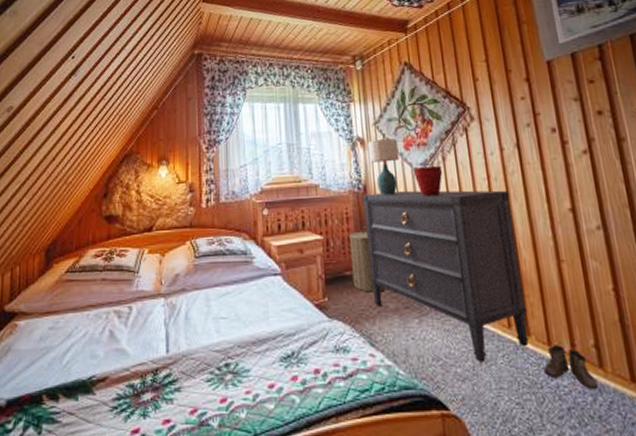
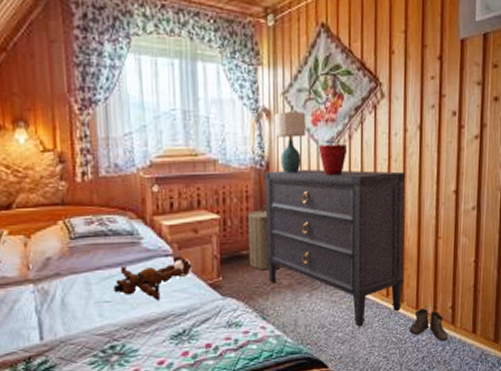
teddy bear: none [228,275,300,320] -> present [113,255,193,301]

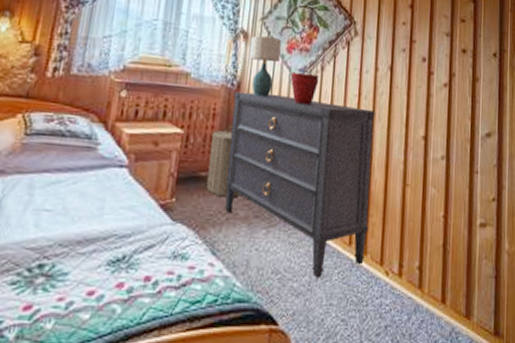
teddy bear: present [113,255,193,301] -> none [56,167,147,217]
boots: present [409,308,449,342] -> none [371,265,415,309]

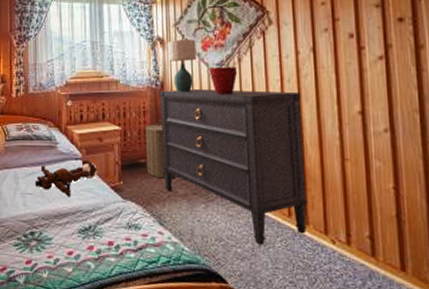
teddy bear: none [56,167,147,217] -> present [34,159,98,198]

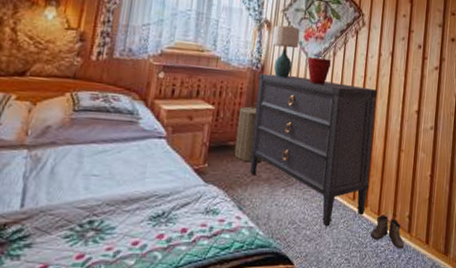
teddy bear: present [34,159,98,198] -> none [103,138,183,180]
boots: none [318,234,370,275] -> present [370,215,405,249]

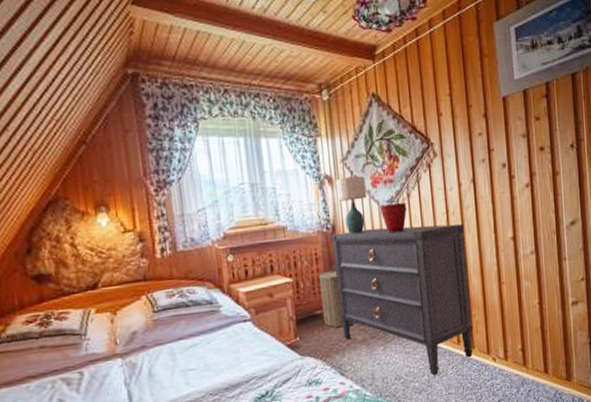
boots: present [370,215,405,249] -> none [482,352,522,384]

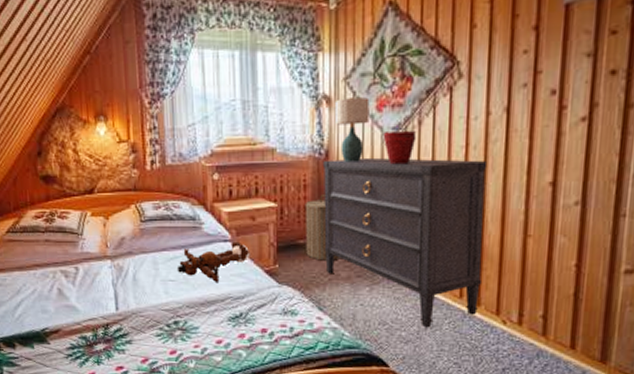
teddy bear: none [196,319,271,366] -> present [177,241,251,284]

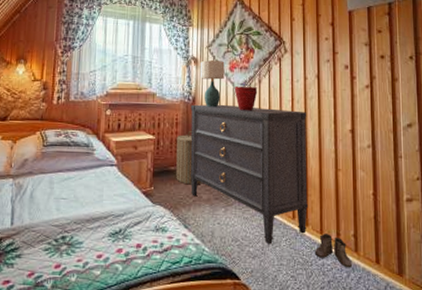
teddy bear: present [177,241,251,284] -> none [69,166,132,202]
boots: none [486,314,538,354] -> present [314,233,353,268]

